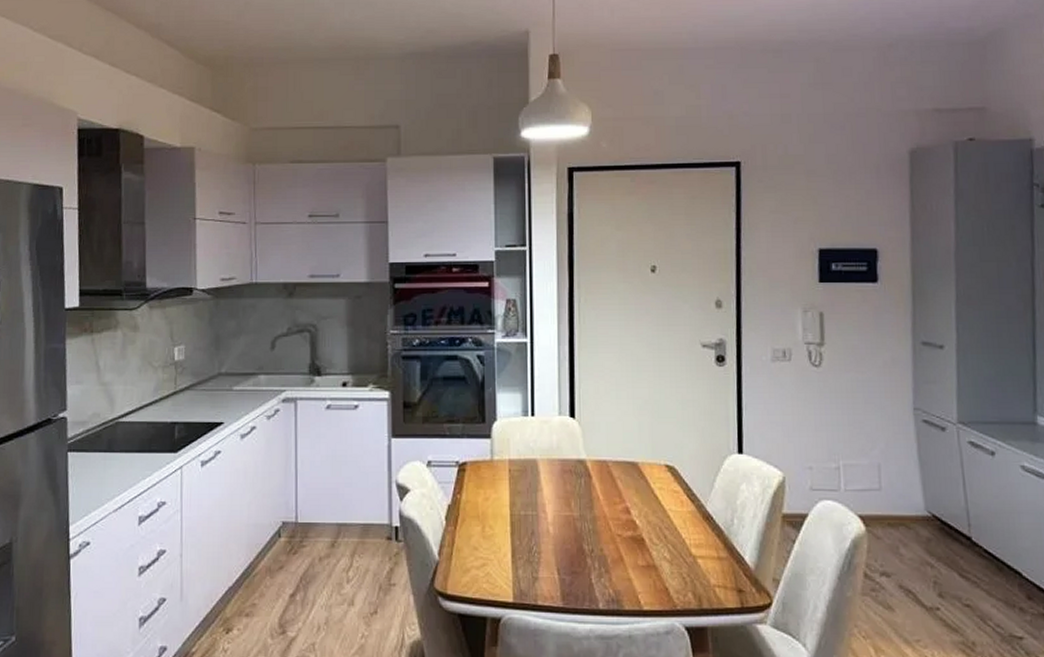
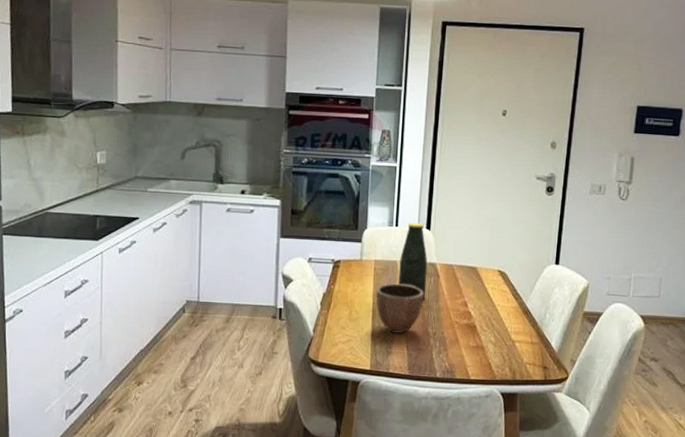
decorative bowl: none [513,488,574,554] -> present [376,283,424,334]
bottle: none [540,409,576,507] -> present [398,222,428,300]

